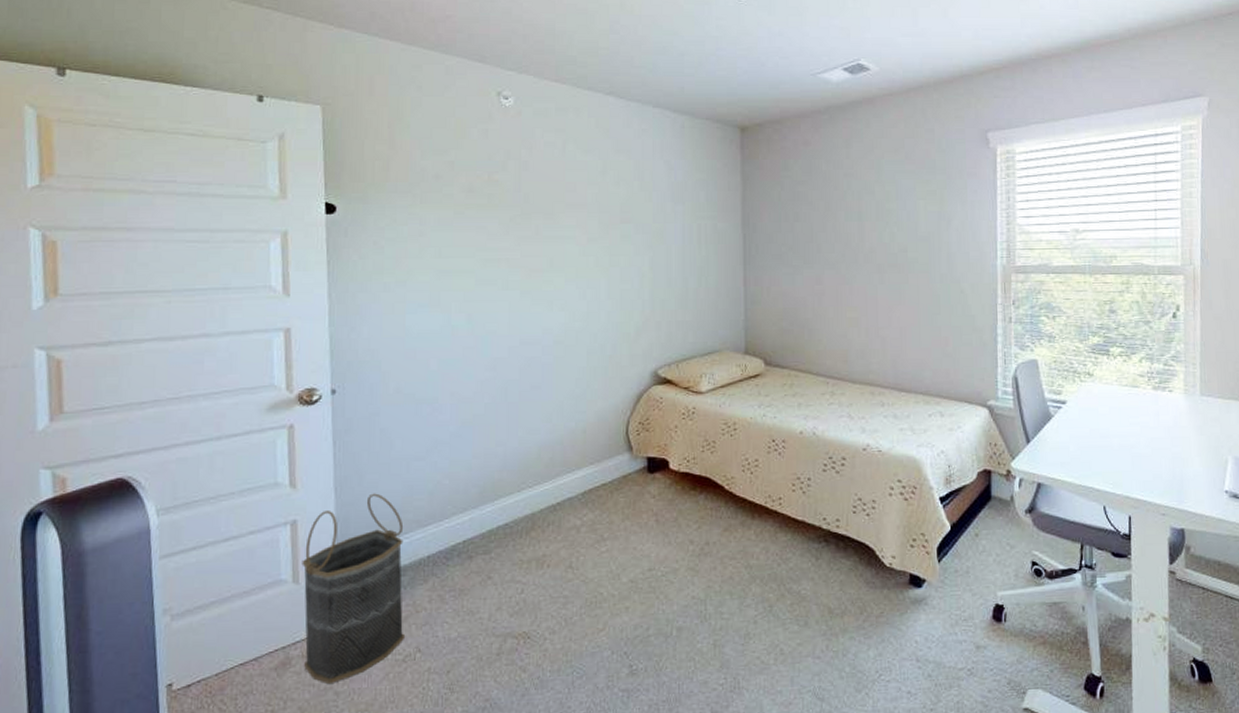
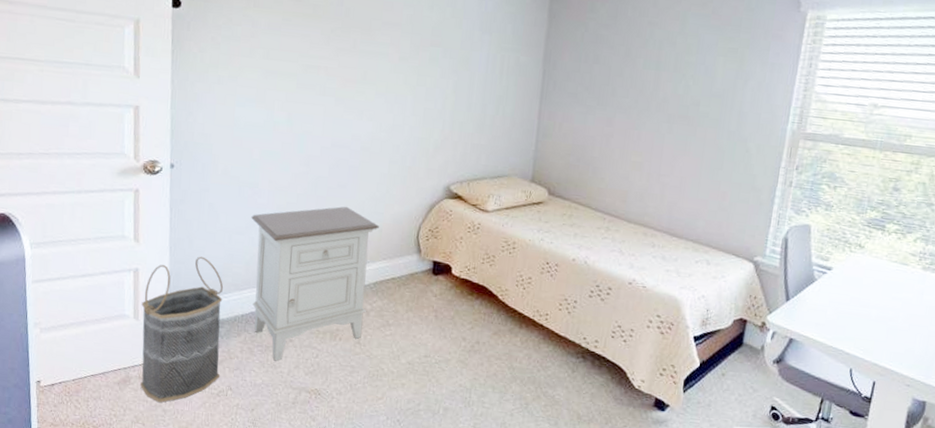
nightstand: none [432,409,582,606] -> present [251,206,379,361]

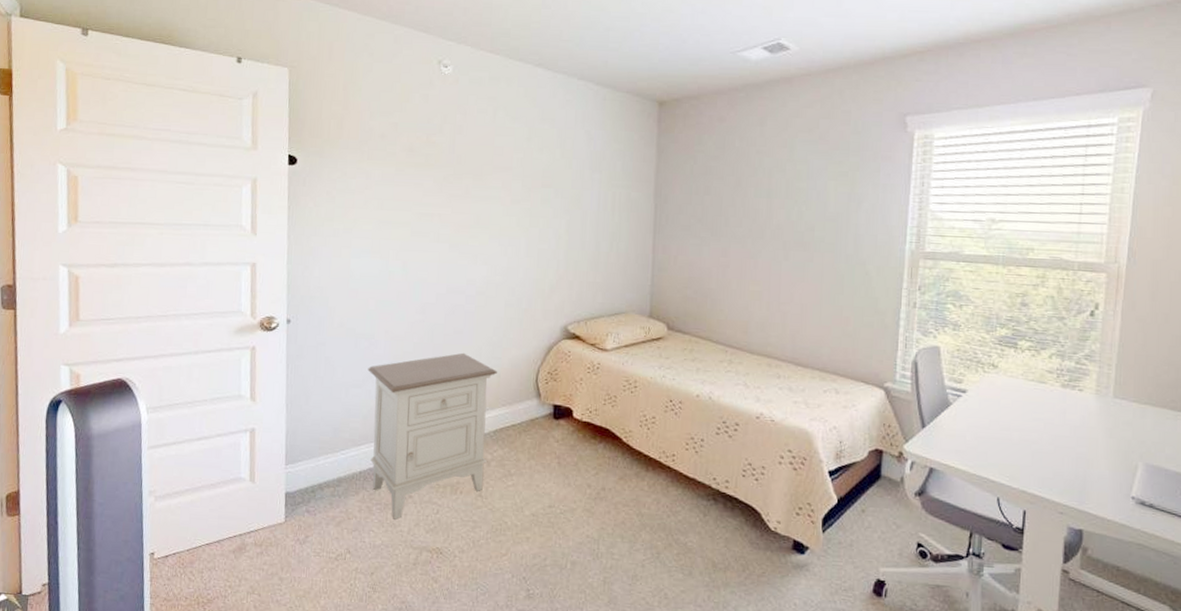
basket: present [140,256,224,403] -> none [256,412,341,571]

